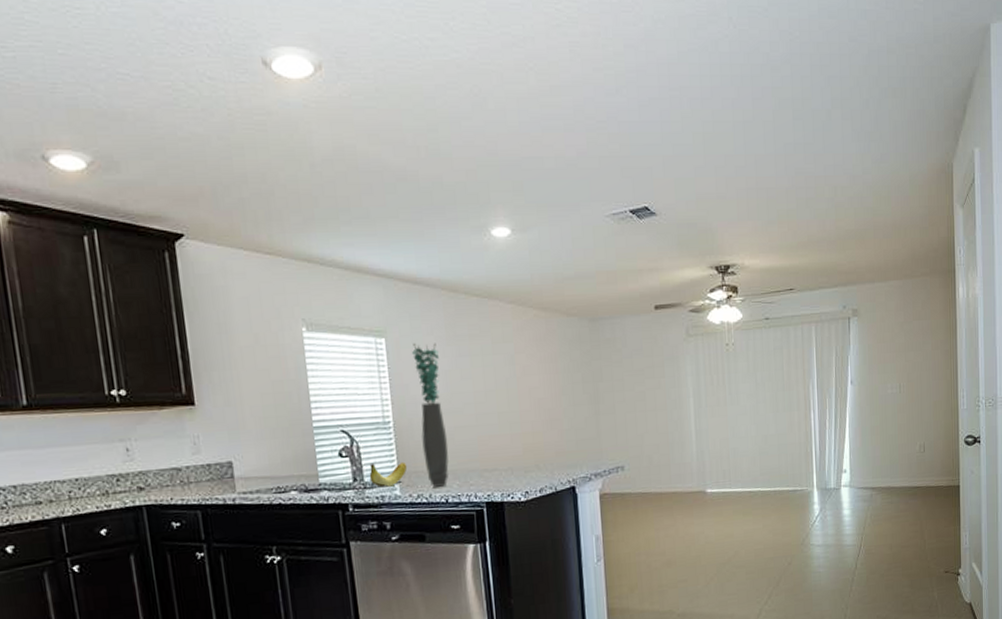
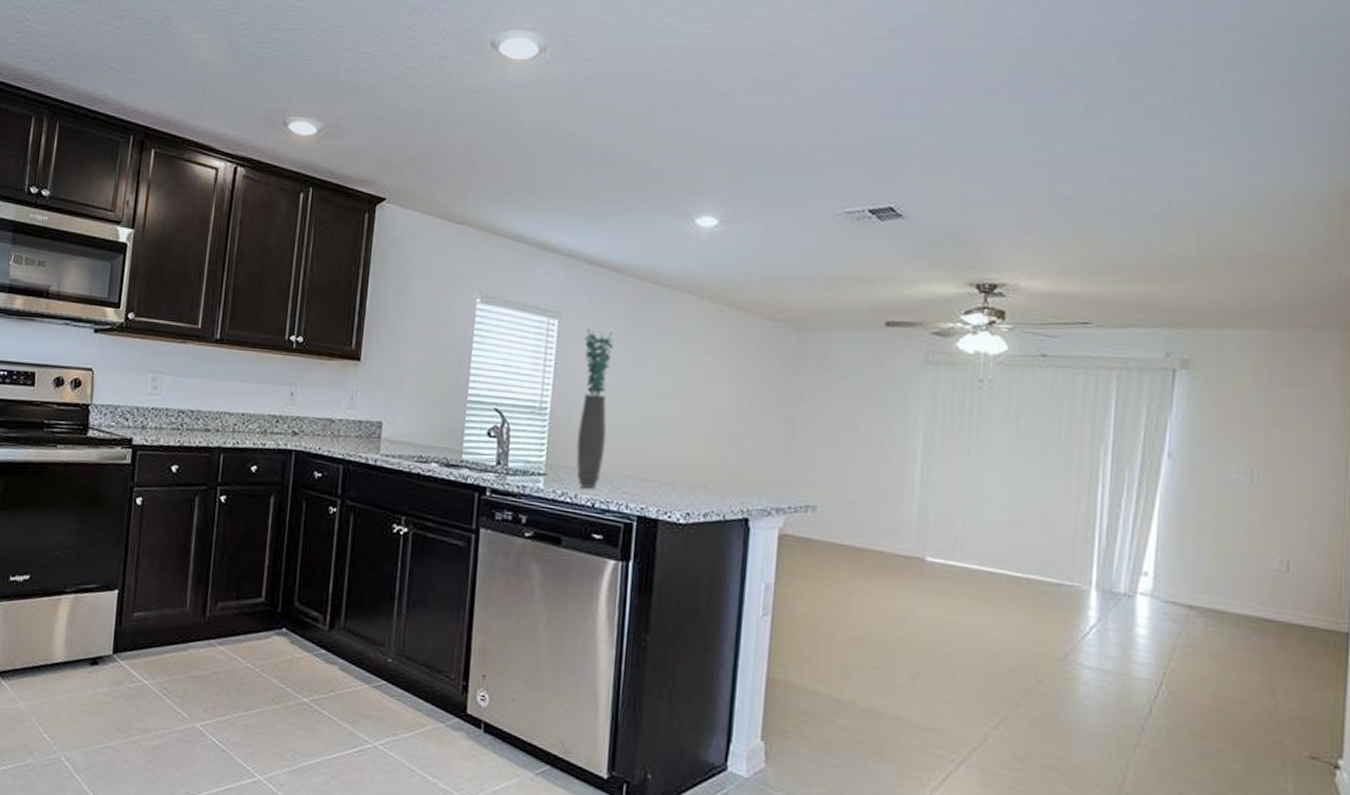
fruit: present [369,461,408,488] -> none [513,449,557,478]

